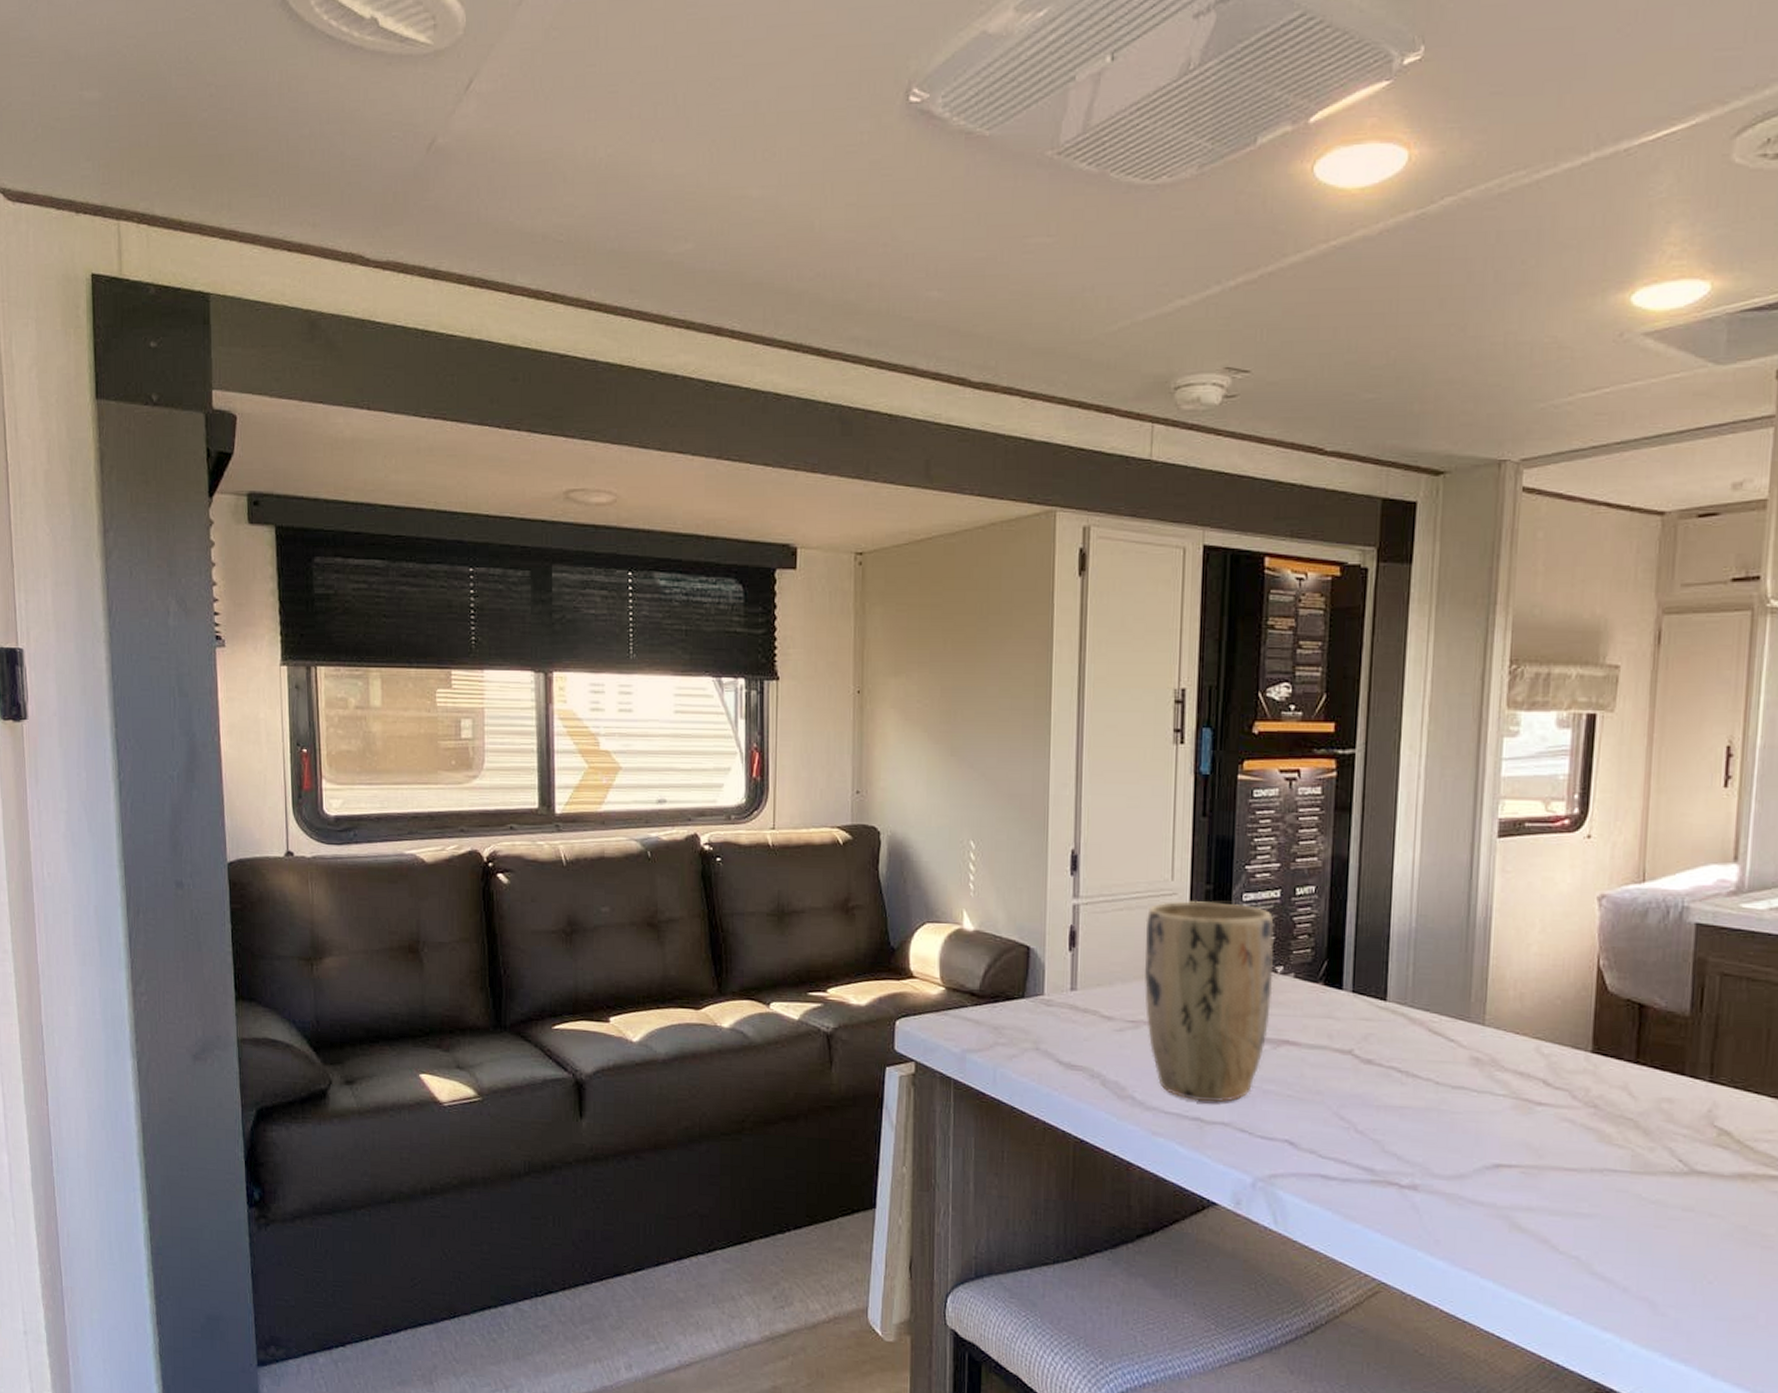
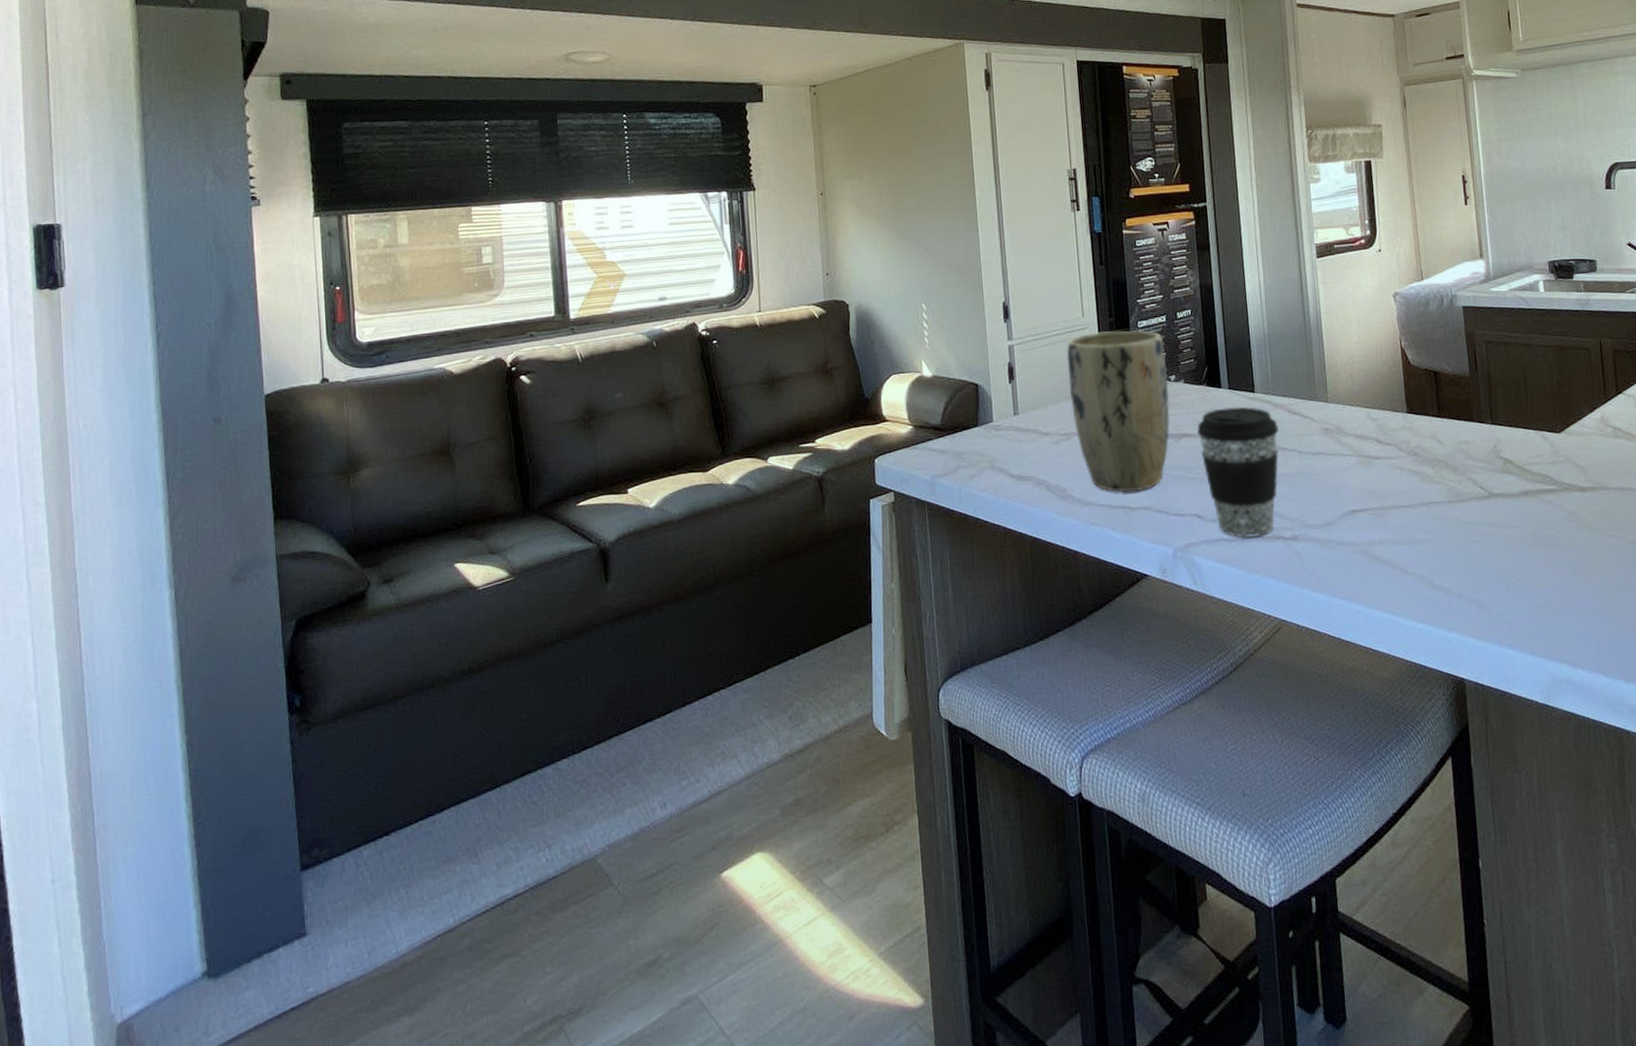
coffee cup: none [1303,1015,1412,1178] -> present [1197,406,1279,538]

